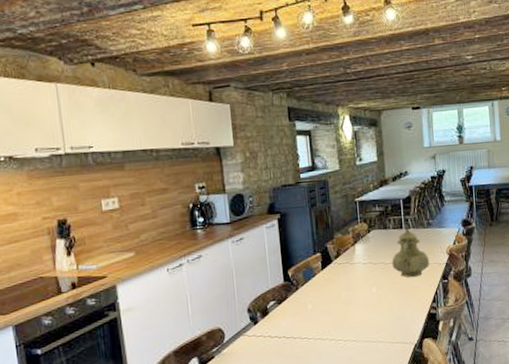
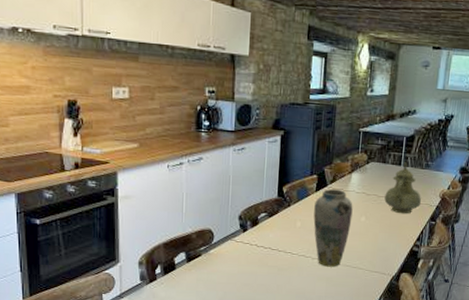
vase: none [322,263,364,347] -> present [313,189,353,267]

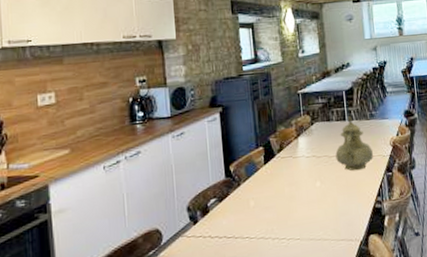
vase: present [313,189,353,267] -> none [265,157,307,246]

